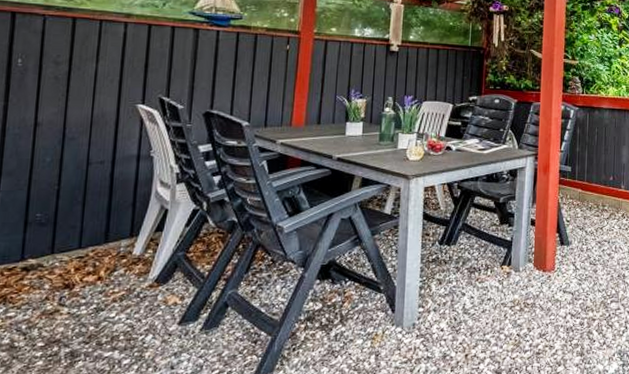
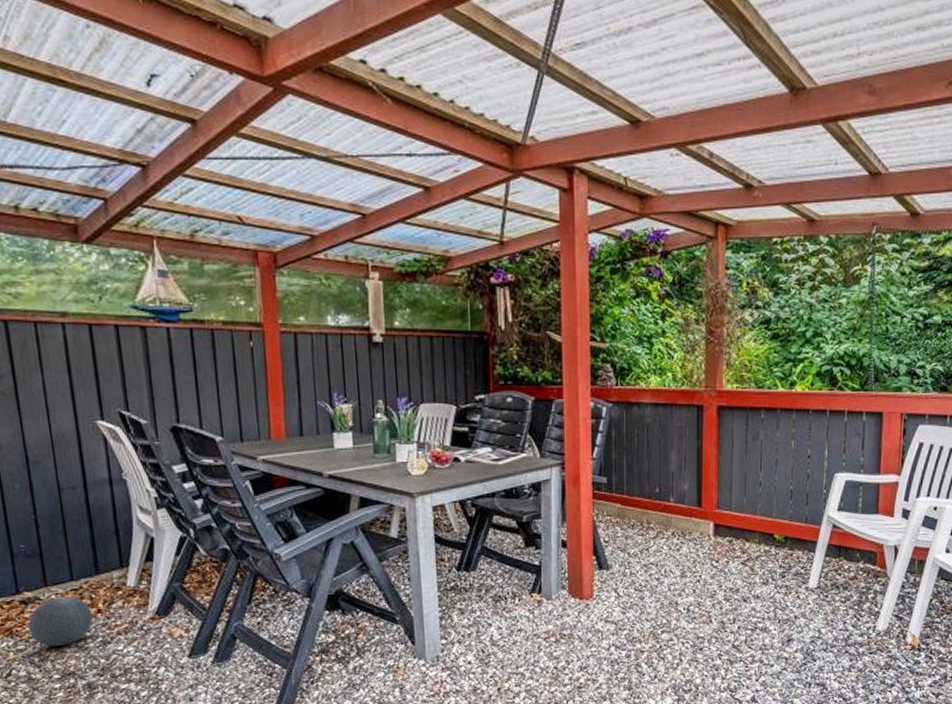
ball: none [23,264,93,313] -> present [28,597,94,646]

